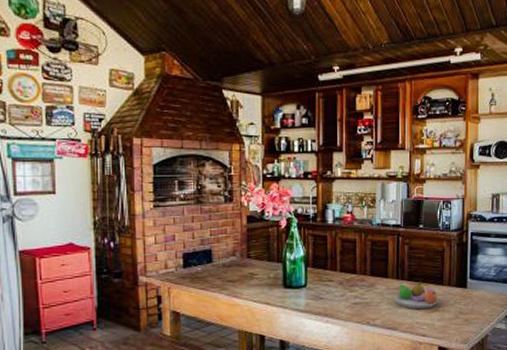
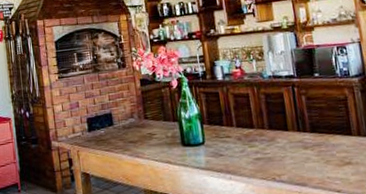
fruit bowl: present [394,282,439,310] -> none [298,133,350,163]

